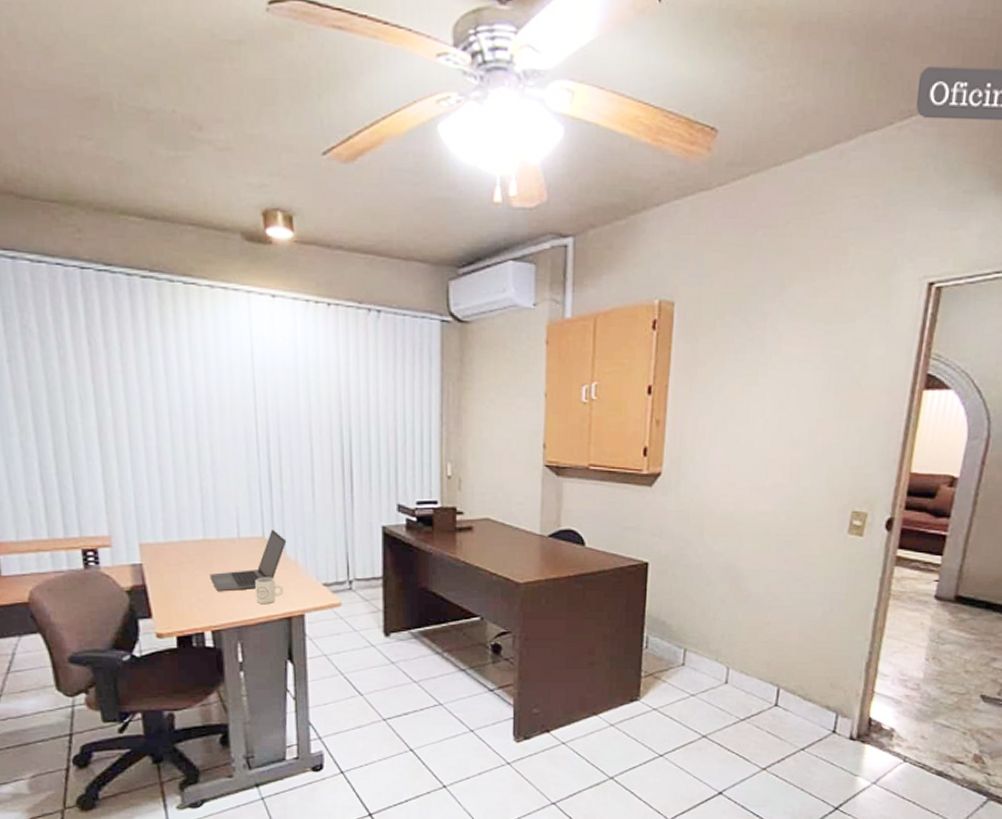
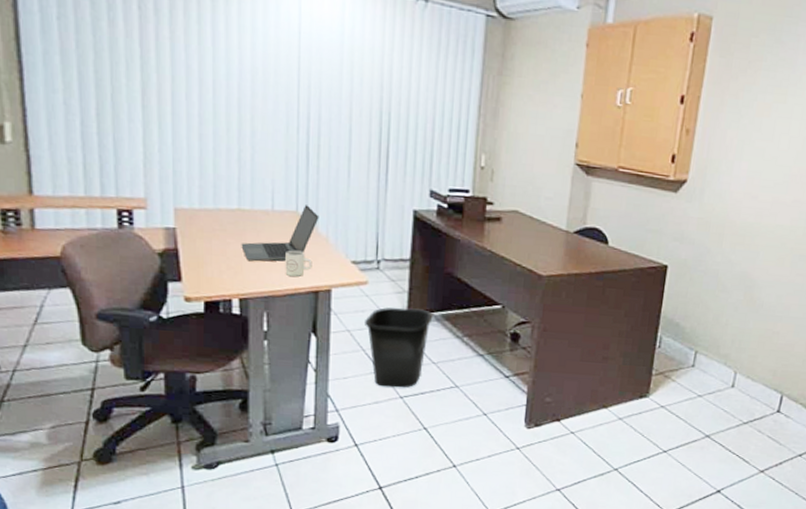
waste bin: none [341,627,410,710] -> present [365,307,433,388]

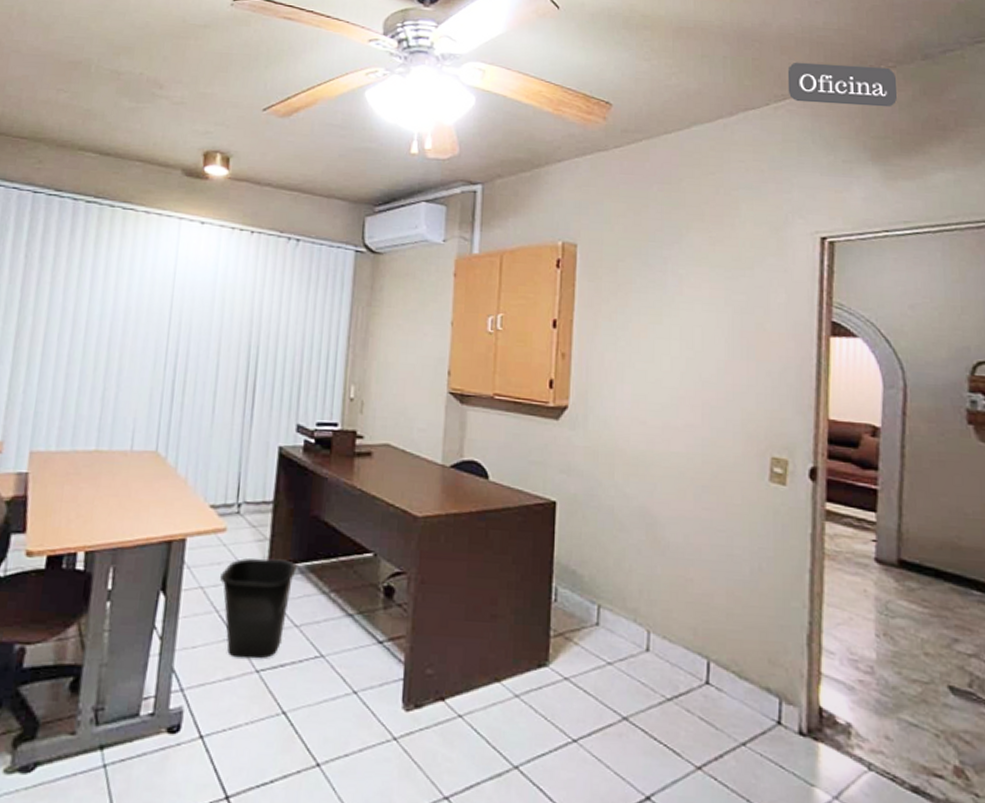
laptop: present [241,205,319,262] -> none [94,444,180,509]
mug: present [284,250,312,277] -> none [138,494,168,525]

